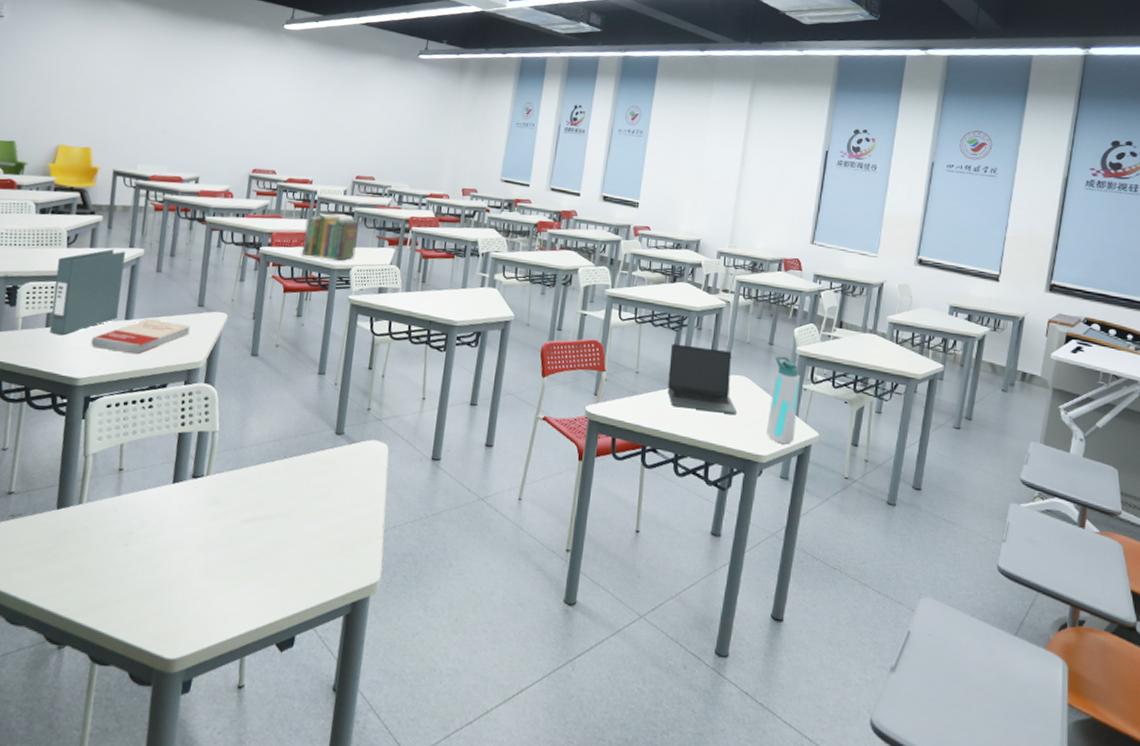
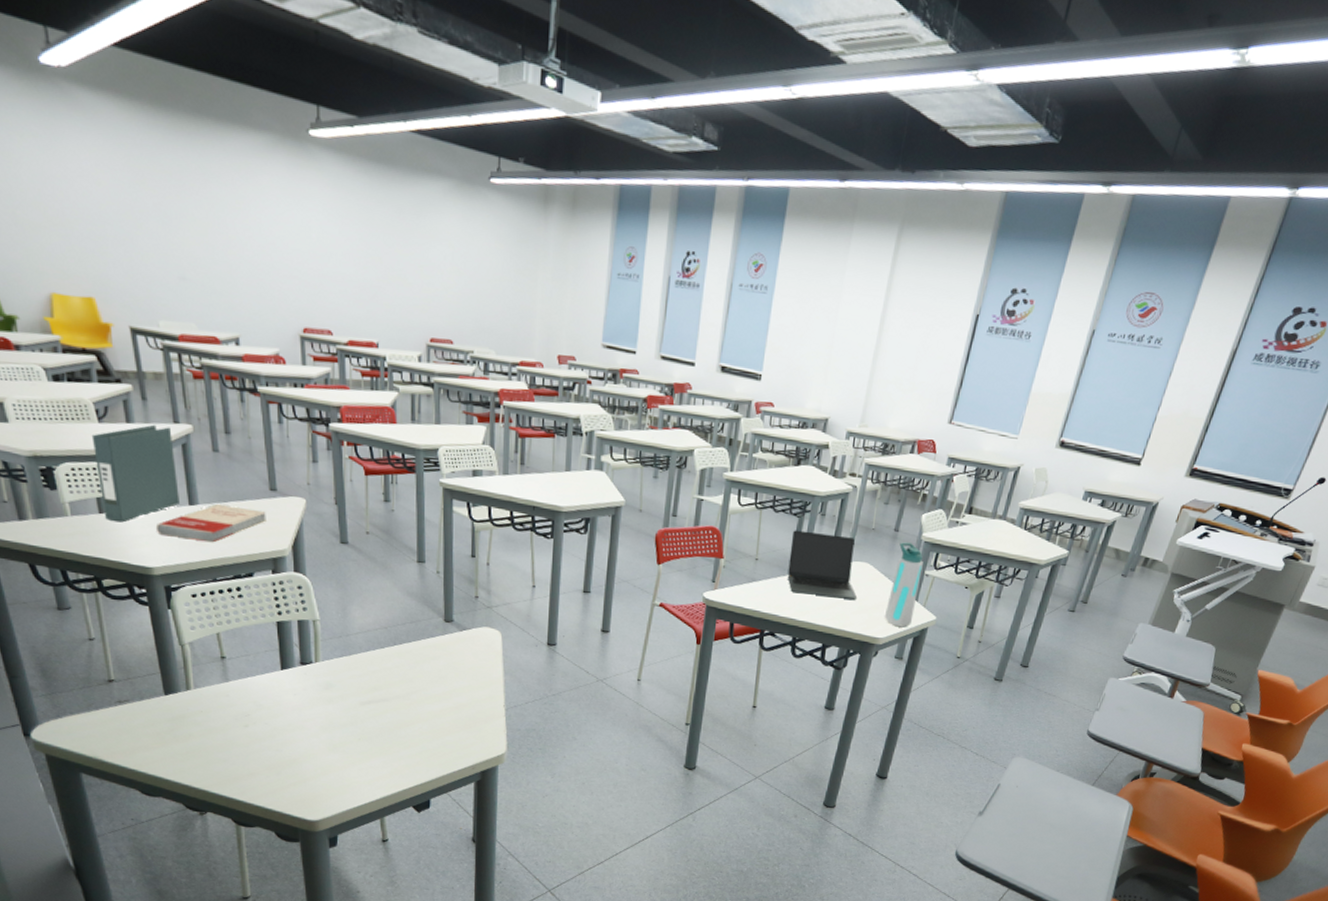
books: present [302,215,360,261] -> none [378,386,441,440]

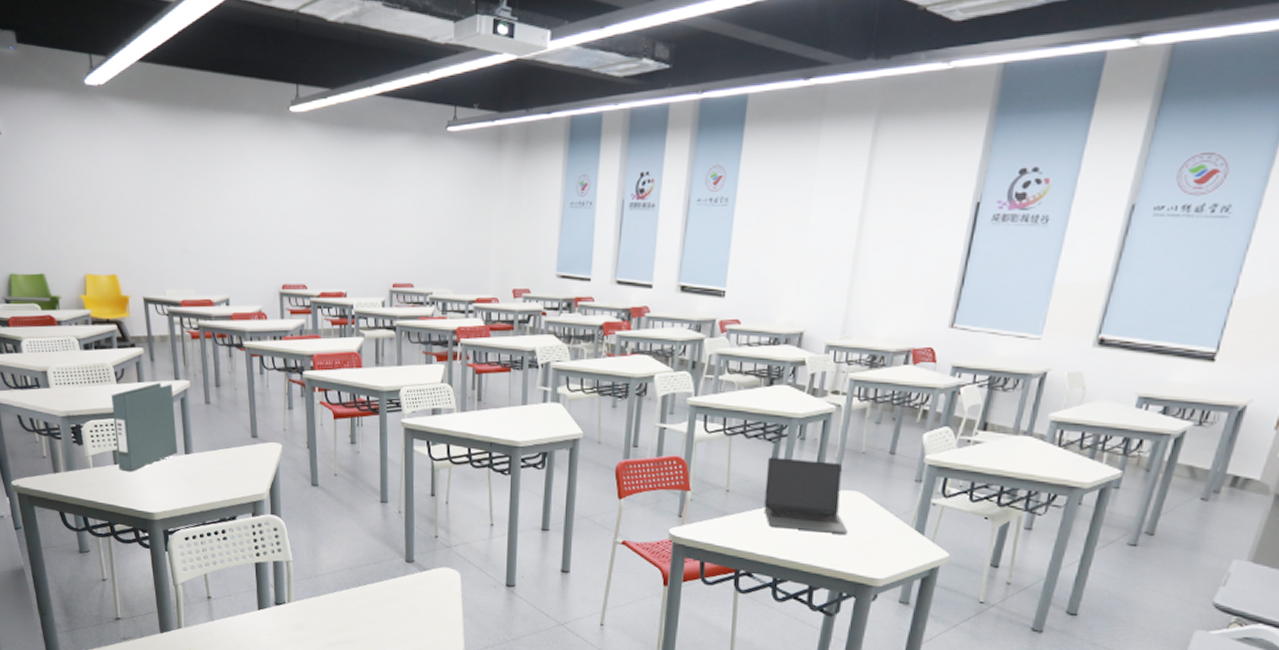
book: present [155,503,266,543] -> none [157,451,248,489]
water bottle: present [884,542,923,628] -> none [882,466,928,566]

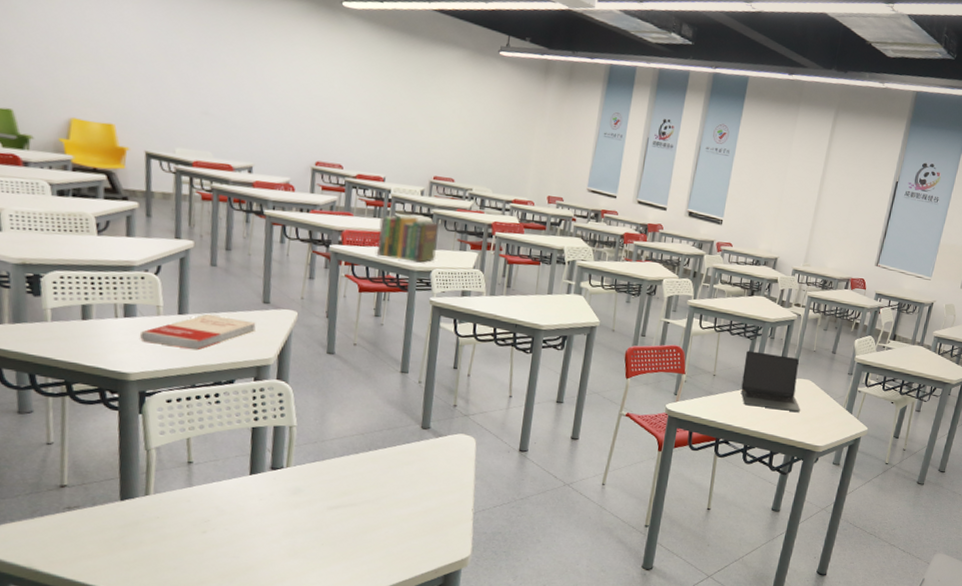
binder: present [111,382,177,472] -> none [87,239,172,329]
book: none [157,451,248,489] -> present [139,313,256,351]
books: none [346,331,403,382] -> present [377,215,439,263]

